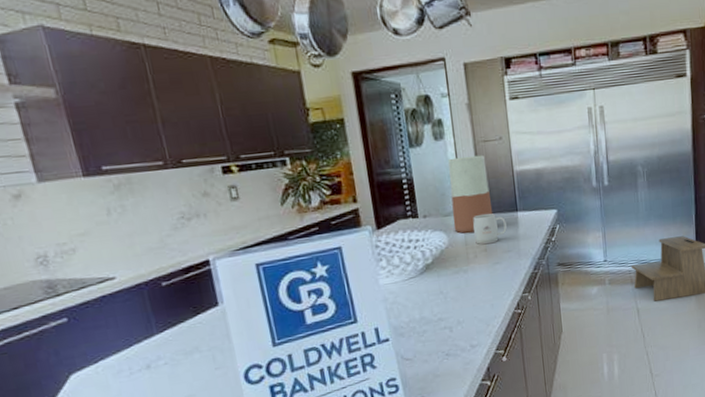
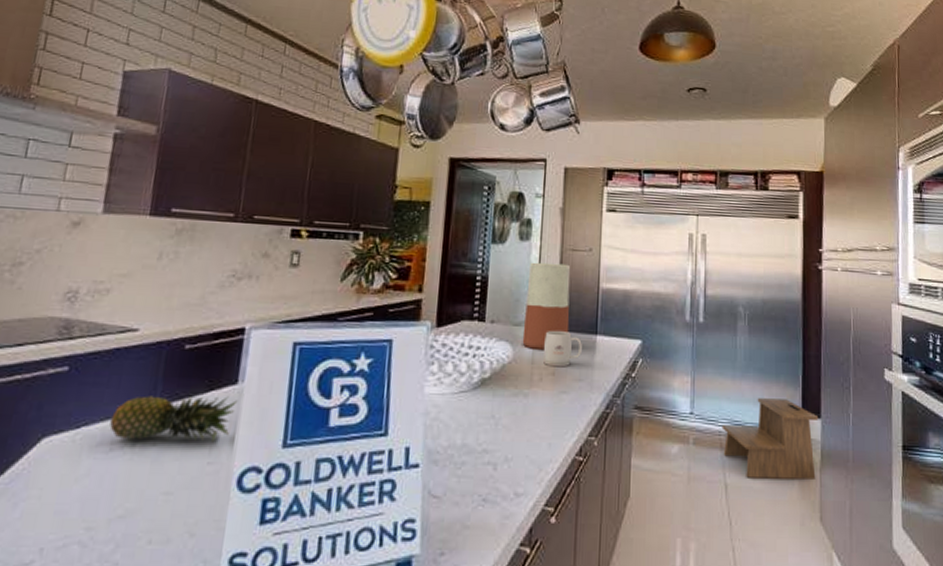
fruit: none [120,316,225,364] -> present [110,396,237,443]

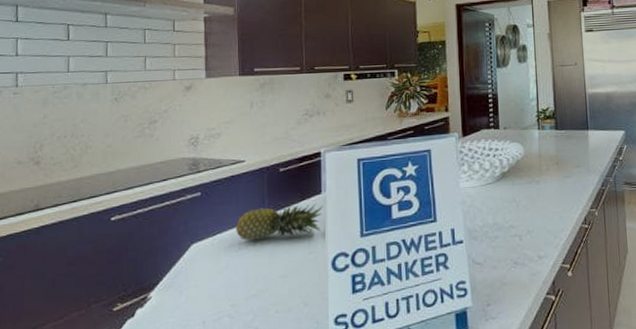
vase: present [522,262,570,351] -> none [529,77,566,147]
mug: present [543,330,583,368] -> none [547,129,579,159]

